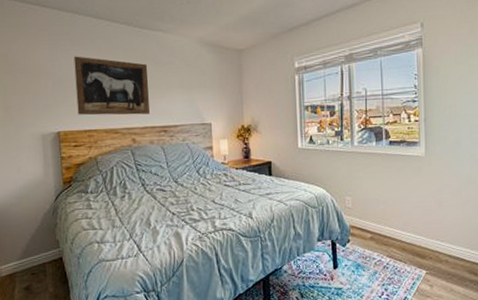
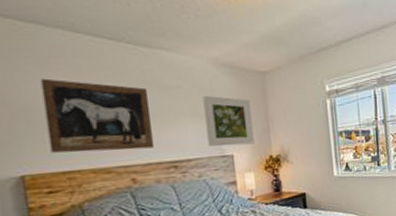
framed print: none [189,70,230,115] -> present [203,95,255,146]

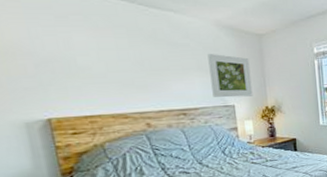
wall art: present [40,78,154,153] -> none [61,33,165,100]

